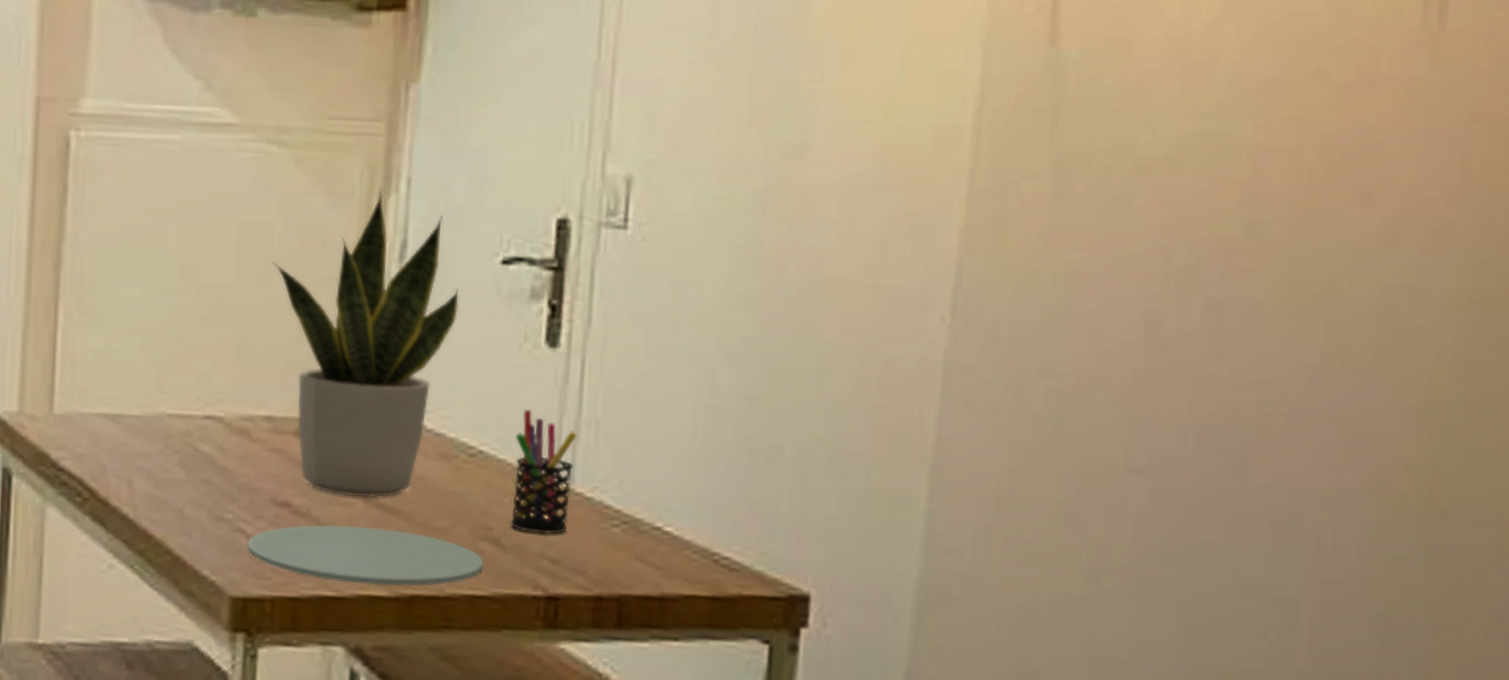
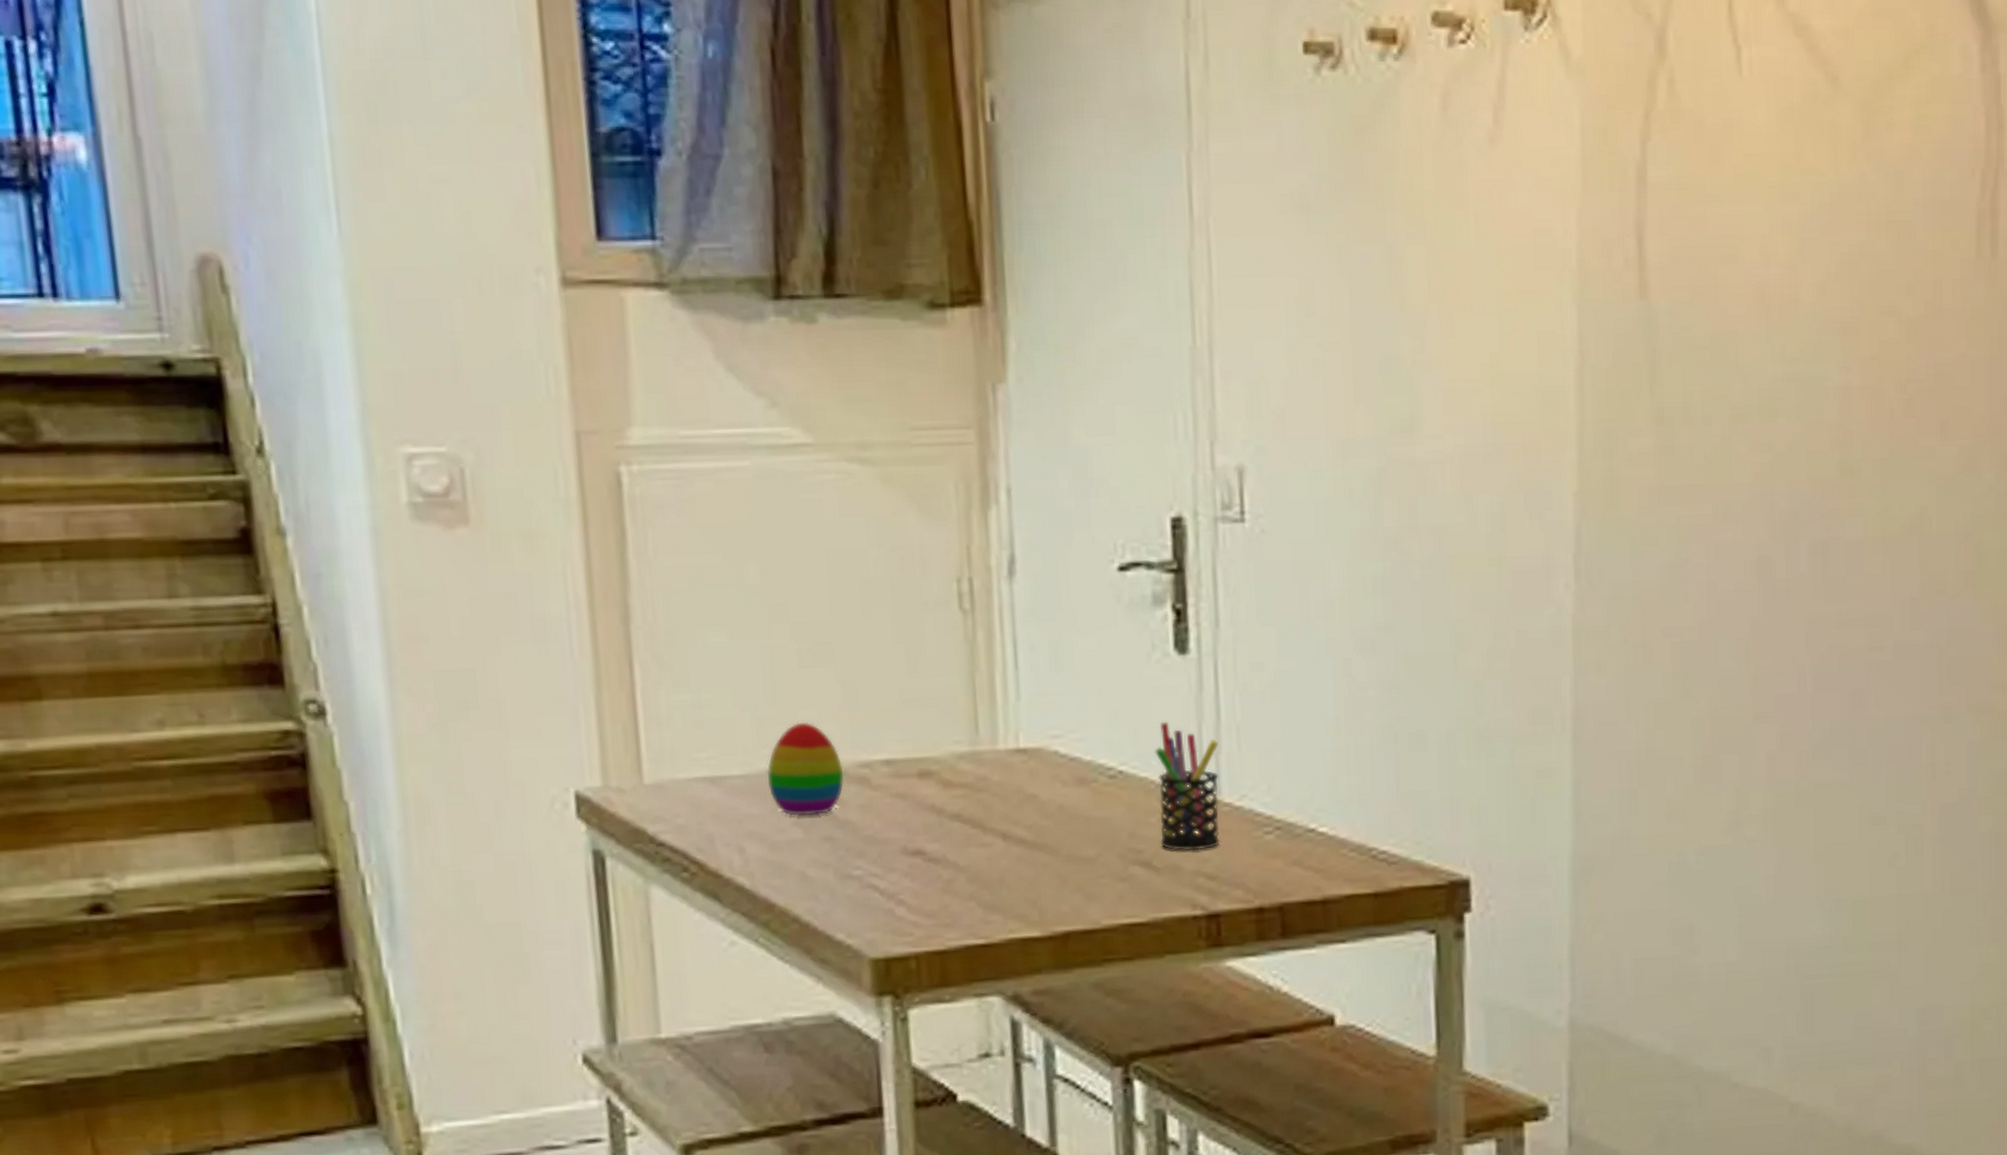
decorative egg: none [160,373,229,459] -> present [766,722,845,816]
paper plate: present [247,524,484,586] -> none [881,865,1138,928]
potted plant: present [273,187,459,498] -> none [870,500,1079,836]

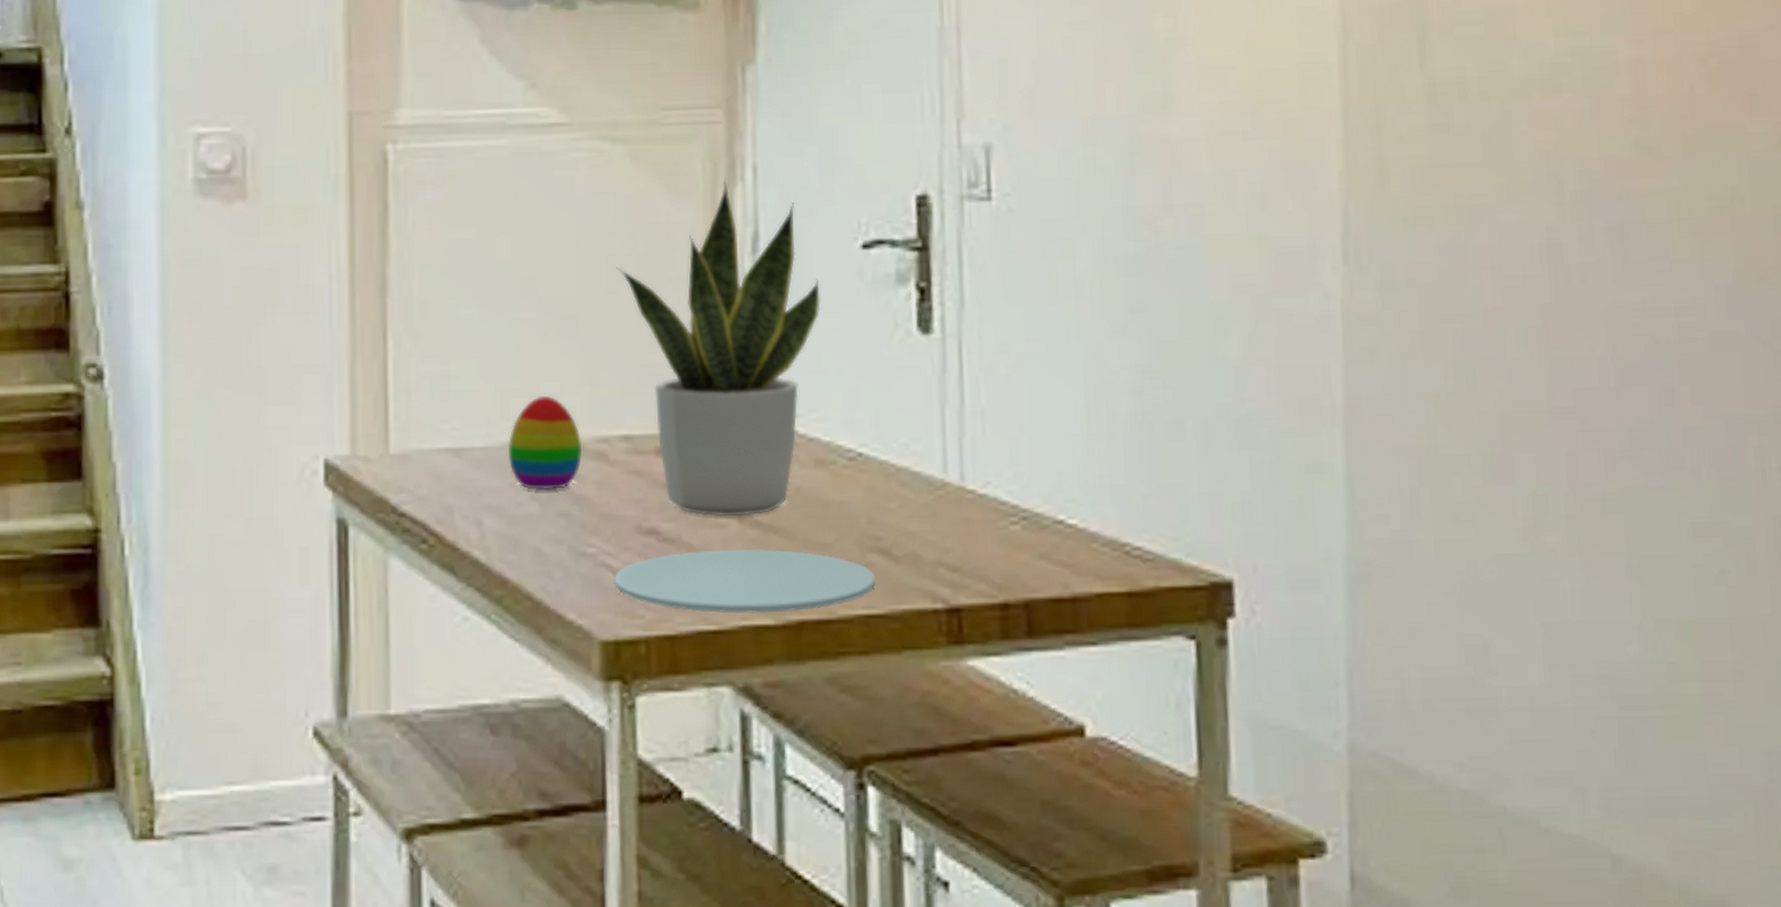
potted plant: none [870,500,1079,836] -> present [616,177,821,517]
paper plate: none [881,865,1138,928] -> present [614,548,876,614]
pen holder: present [1155,721,1220,851] -> none [896,402,963,540]

